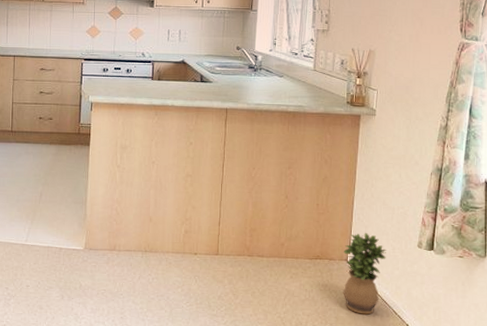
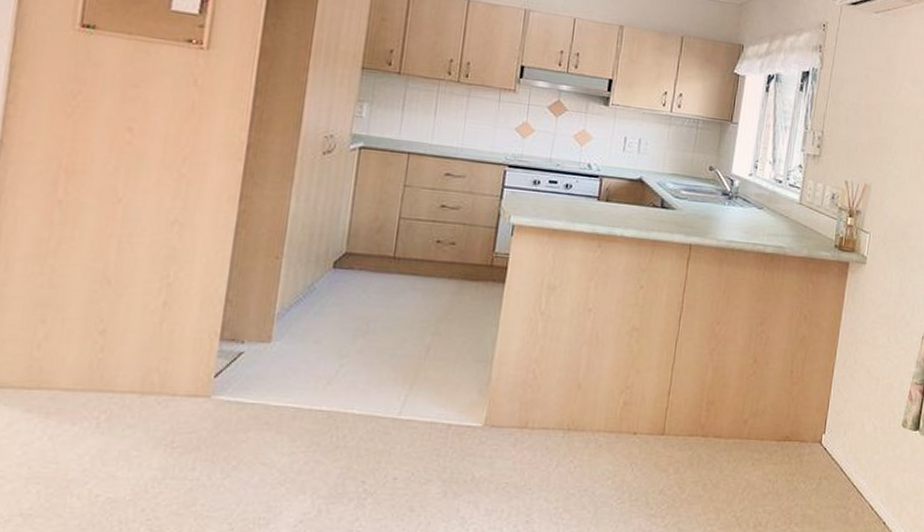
potted plant: present [343,232,386,315] -> none [813,407,867,511]

